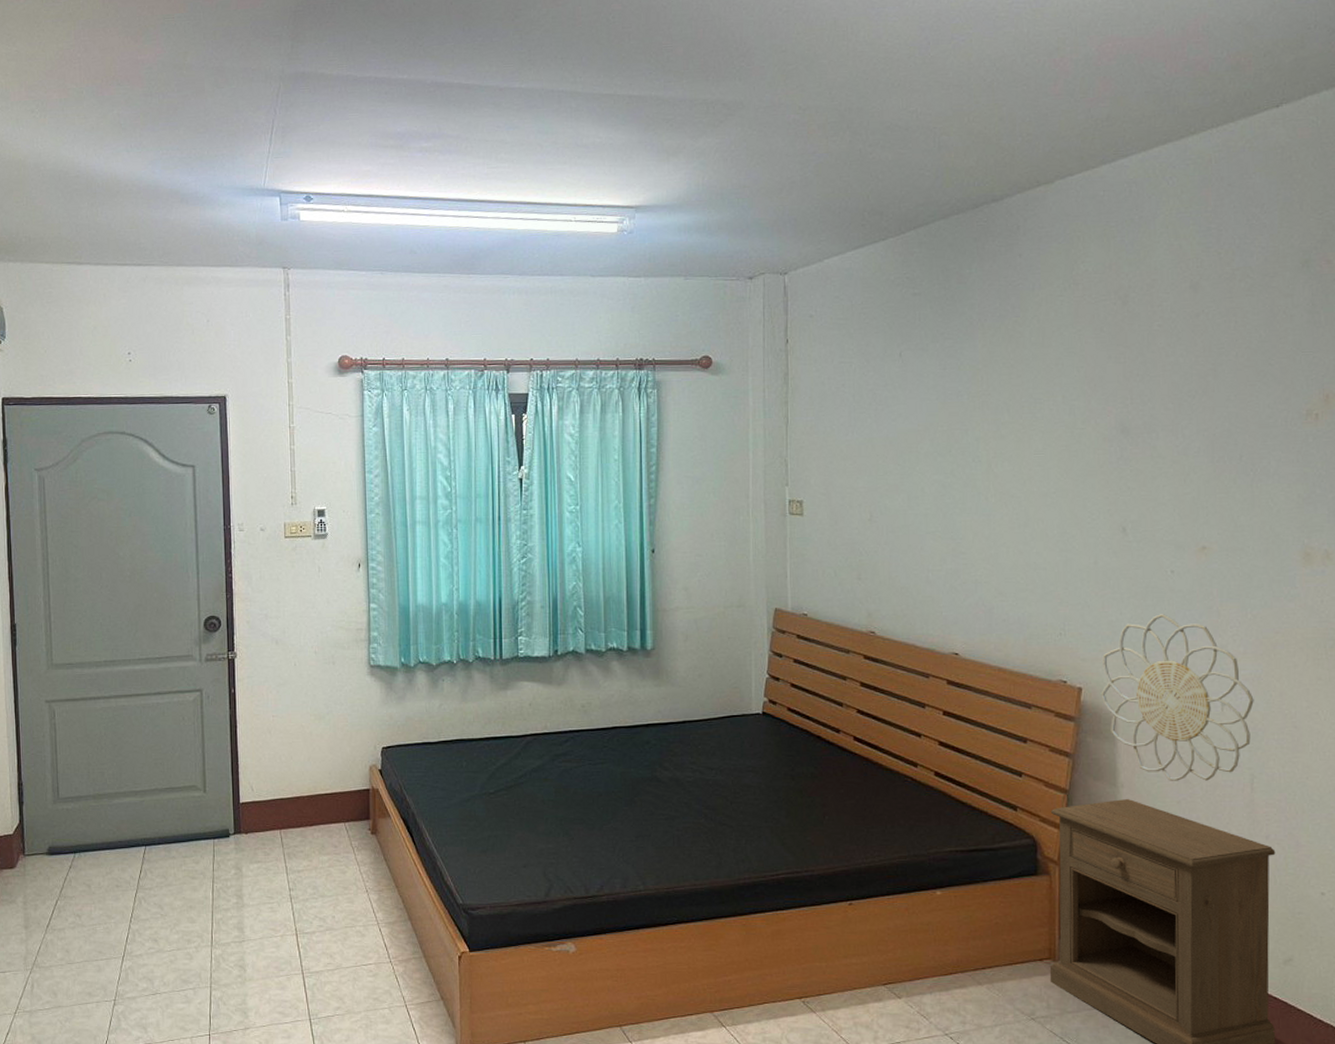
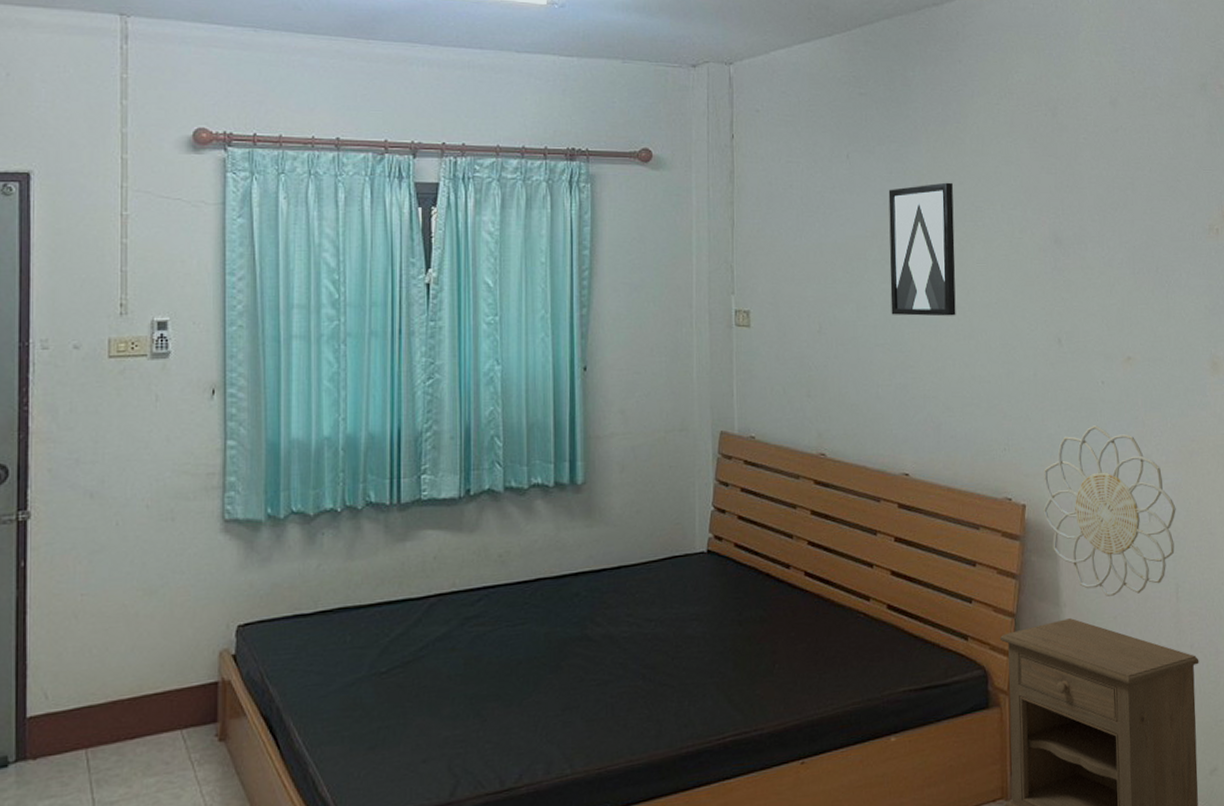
wall art: none [942,375,1011,506] -> present [888,182,956,316]

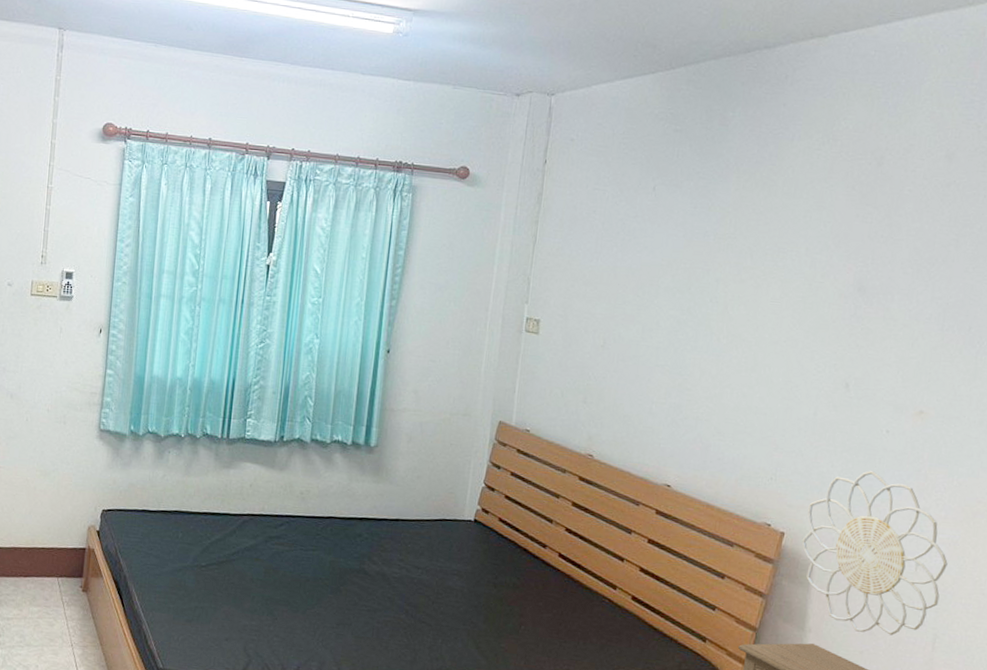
wall art: present [888,182,956,316] -> none [675,221,758,349]

